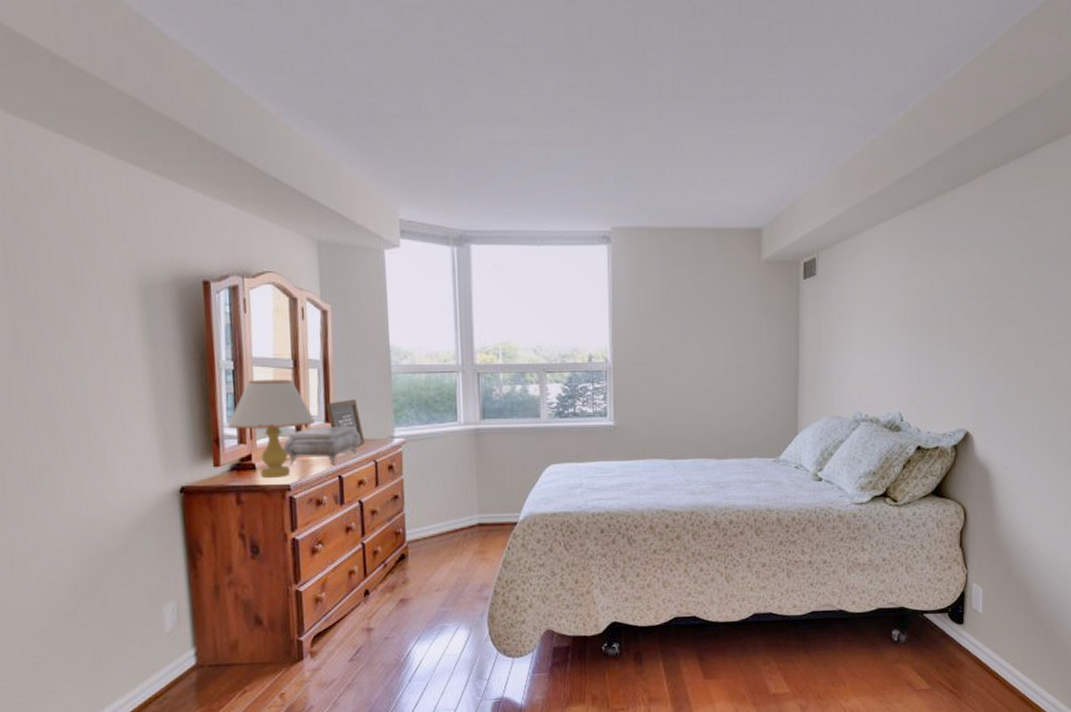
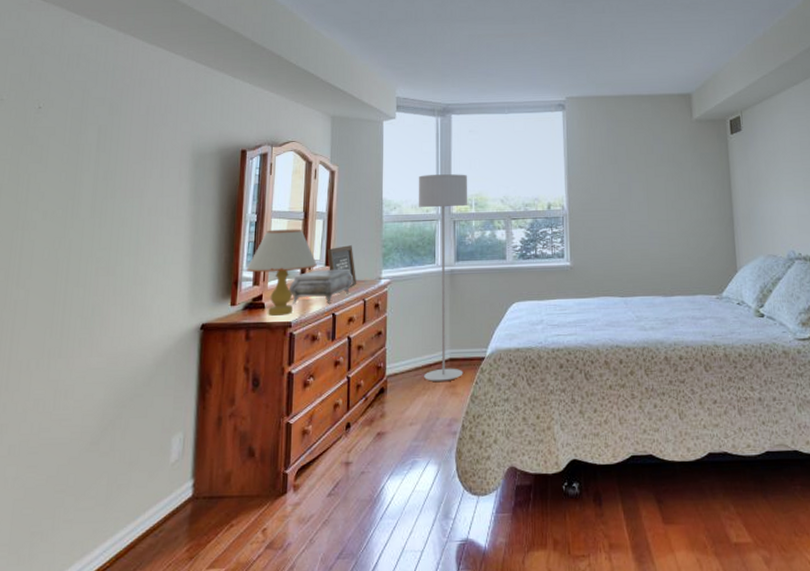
floor lamp: none [432,318,494,548] -> present [418,174,468,383]

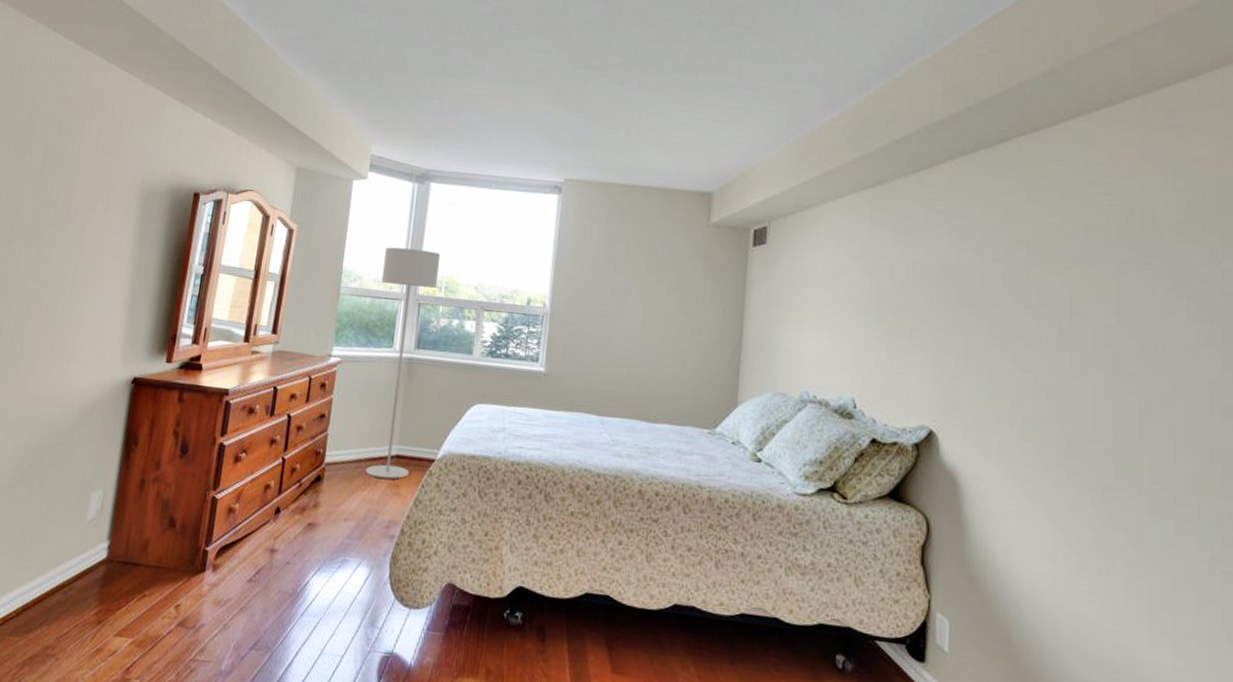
table lamp: present [246,229,317,316] -> none [186,285,263,381]
jewelry box: present [288,268,354,304] -> none [229,336,301,376]
picture frame: present [327,245,357,287] -> none [275,314,305,361]

